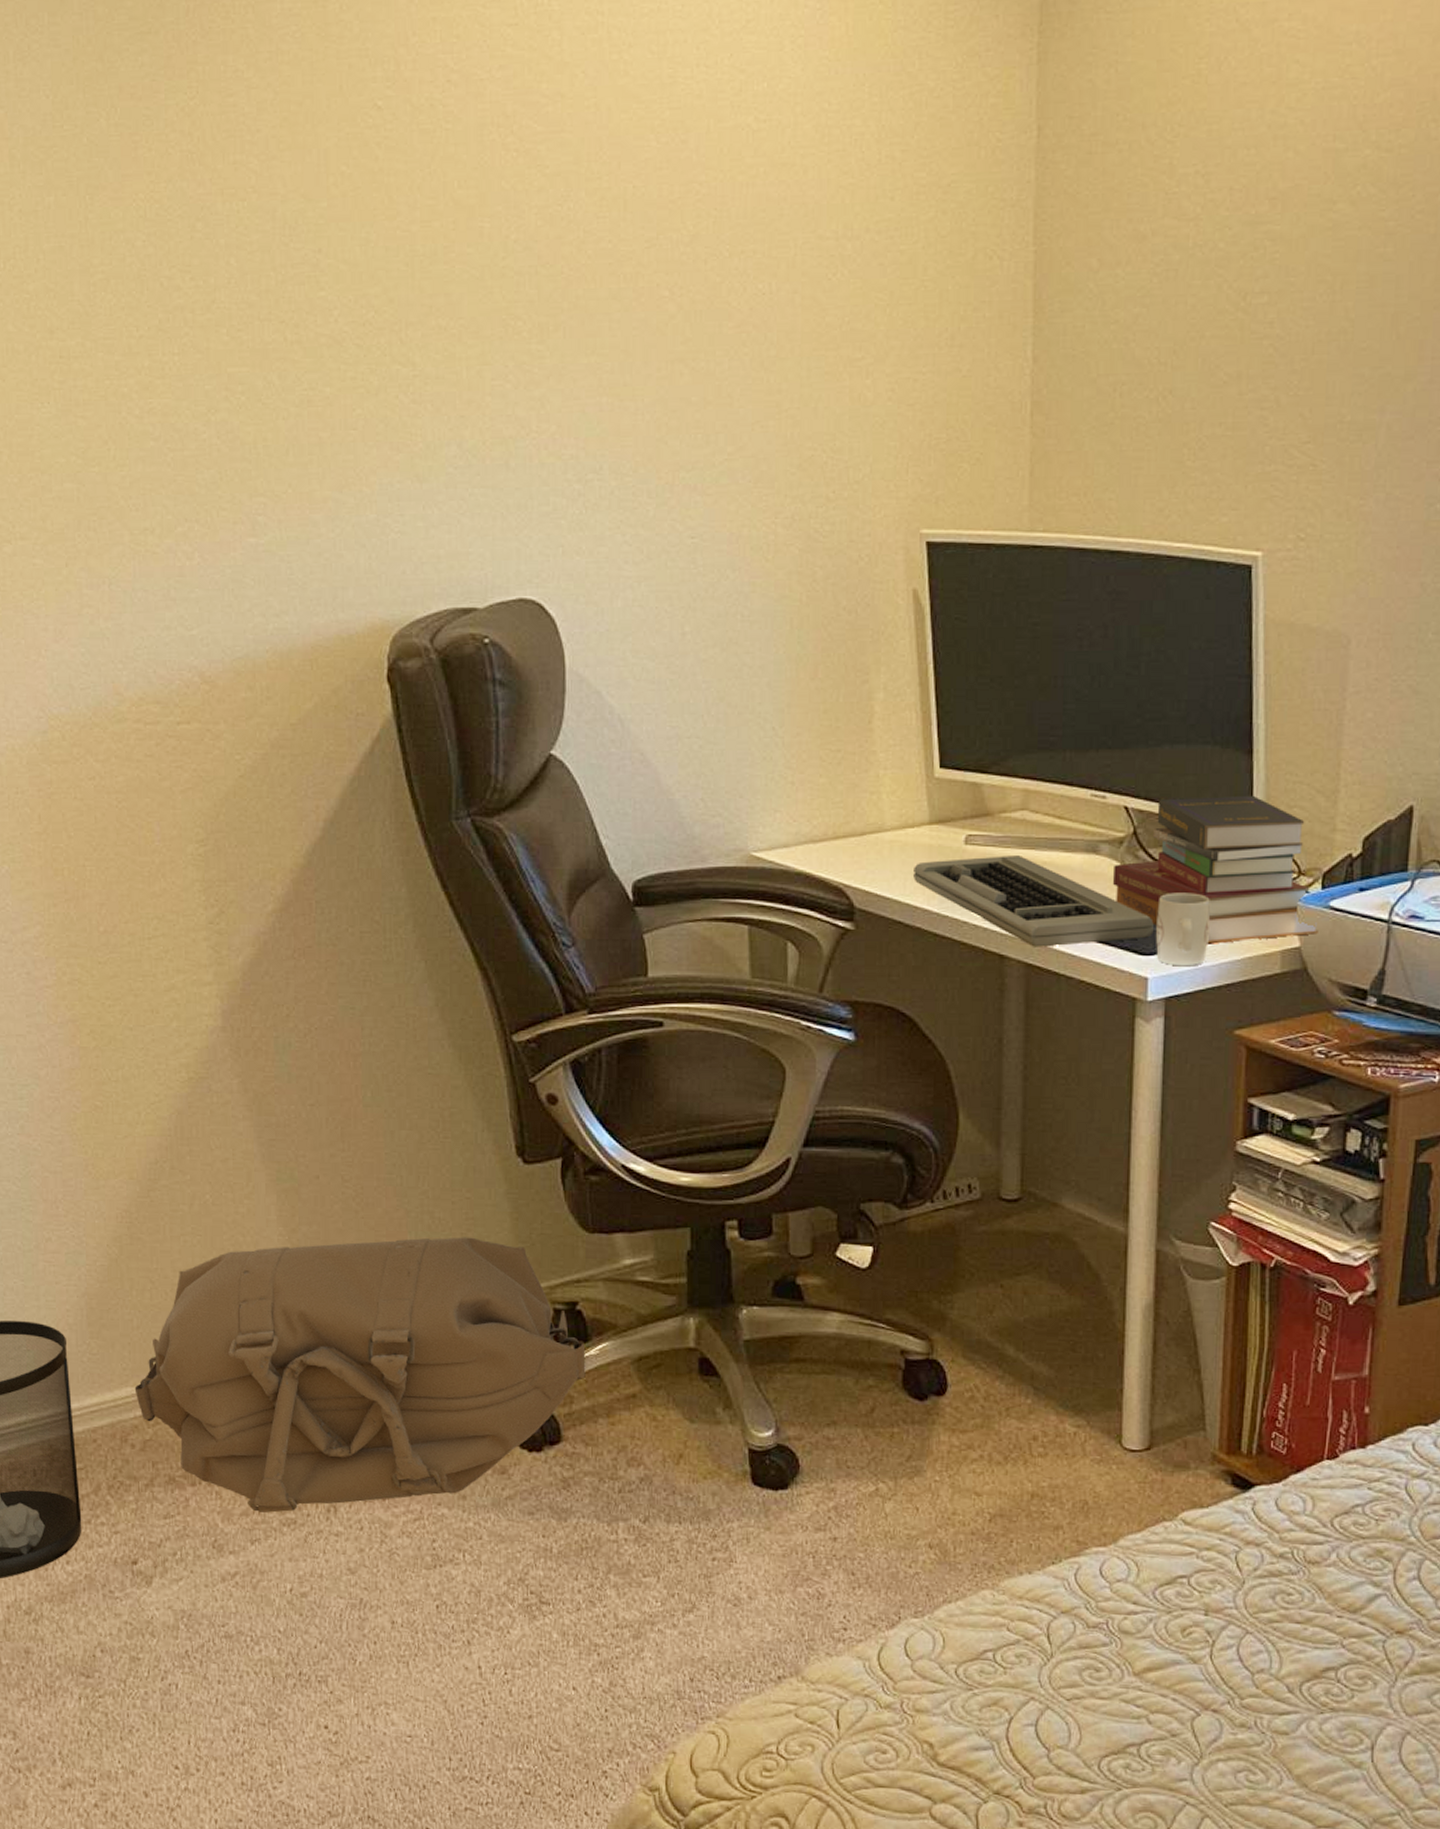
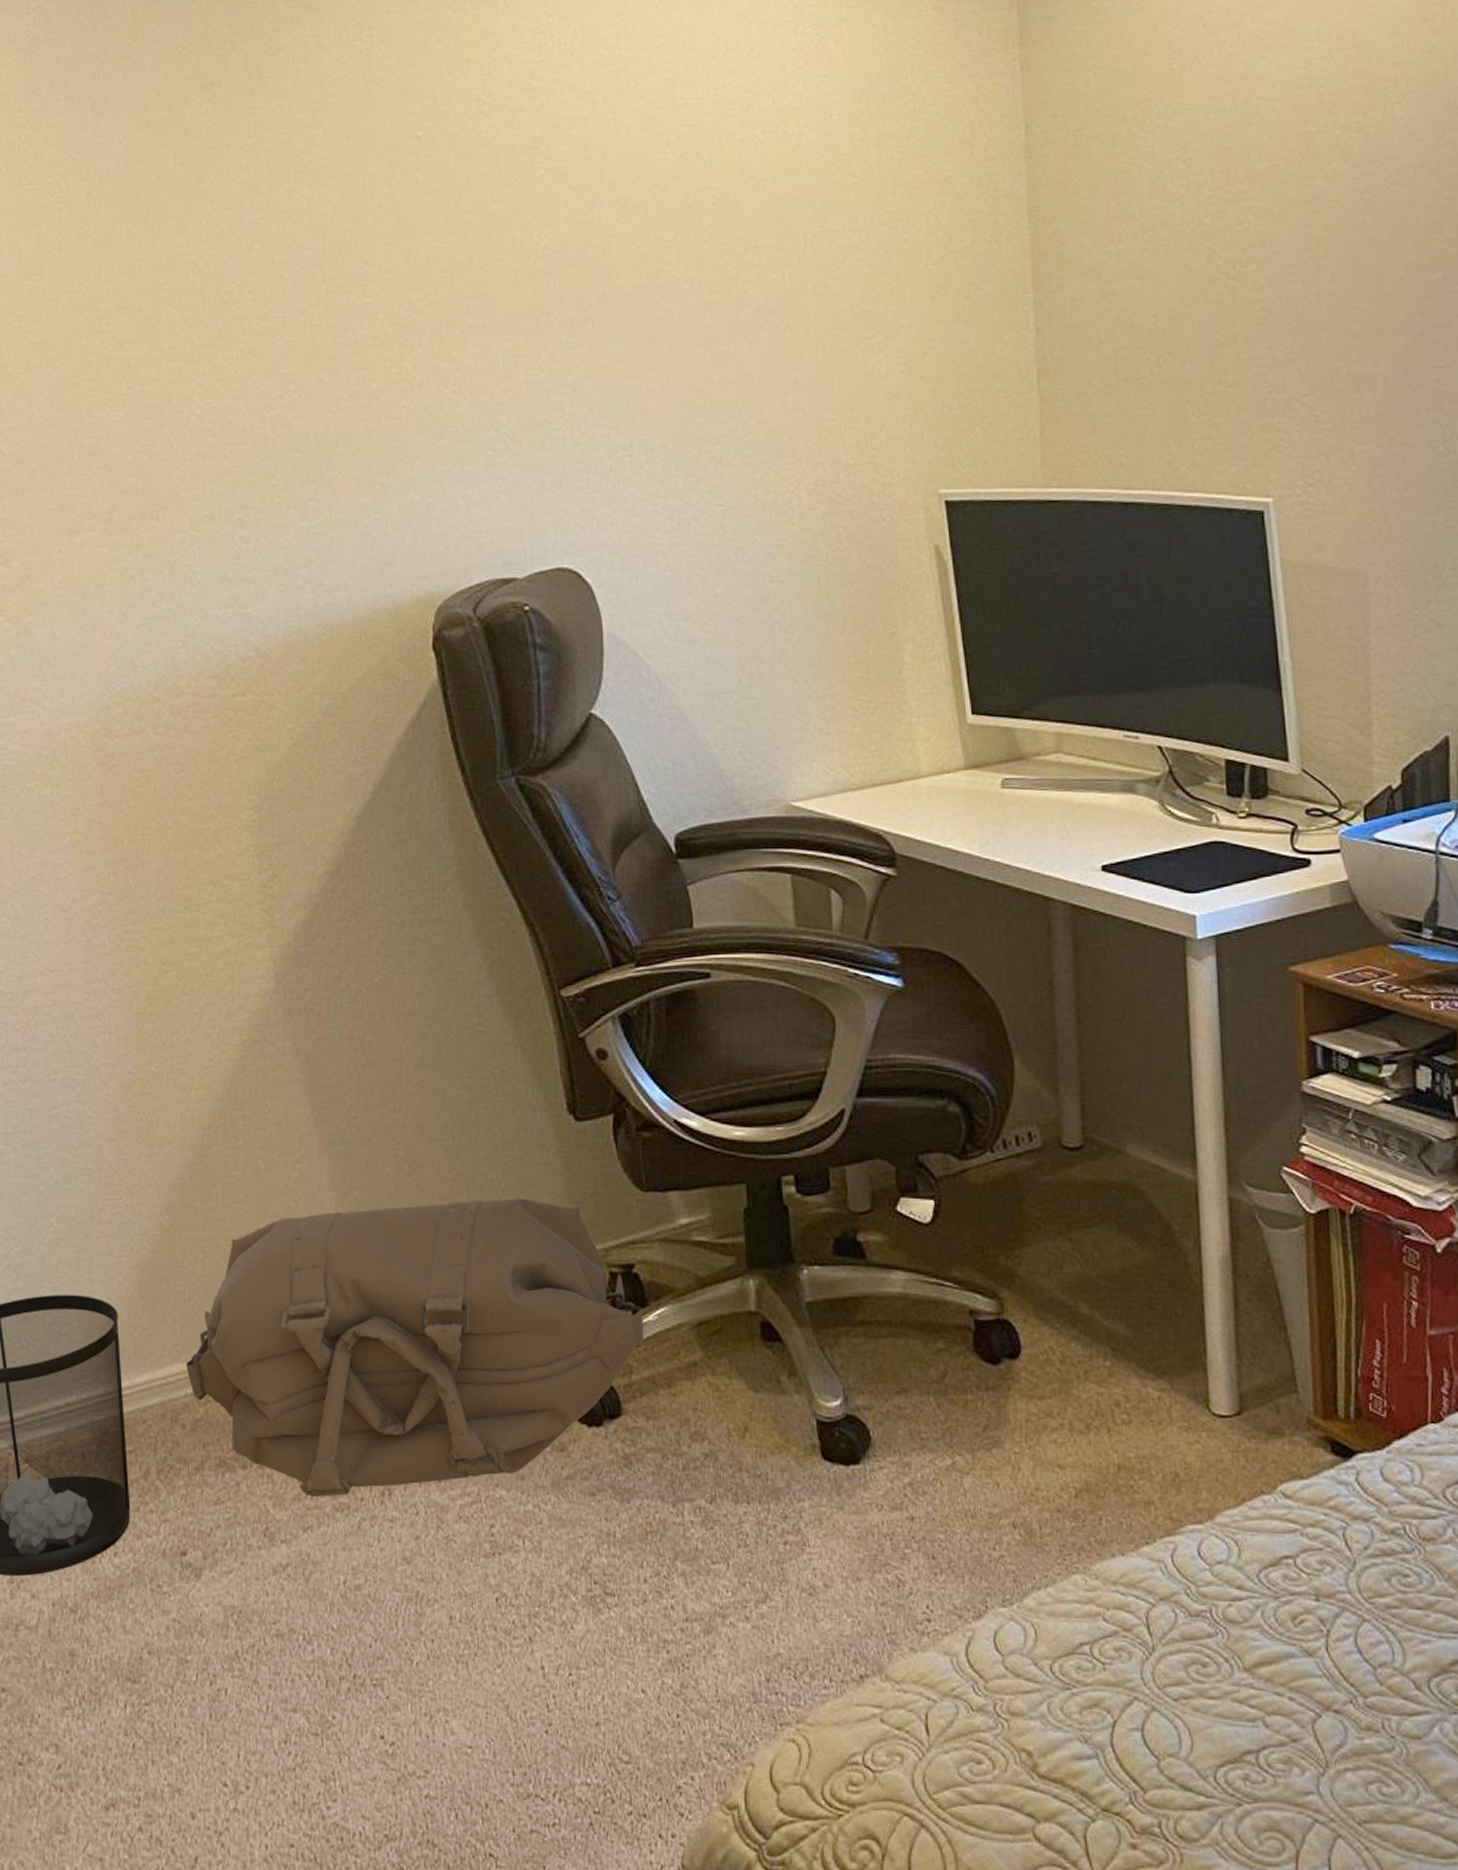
computer keyboard: present [913,856,1154,947] -> none [952,797,1198,888]
books: present [1112,795,1318,944] -> none [1151,731,1365,880]
mug: present [1155,892,1211,967] -> none [1199,829,1255,903]

